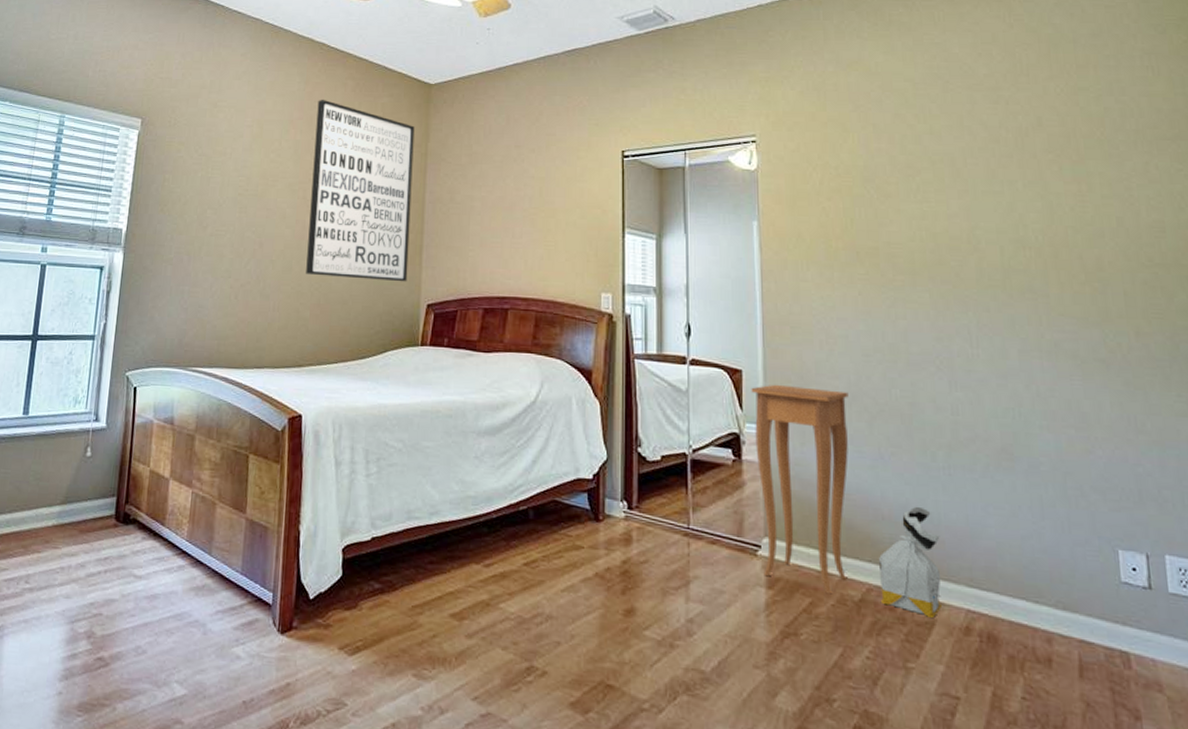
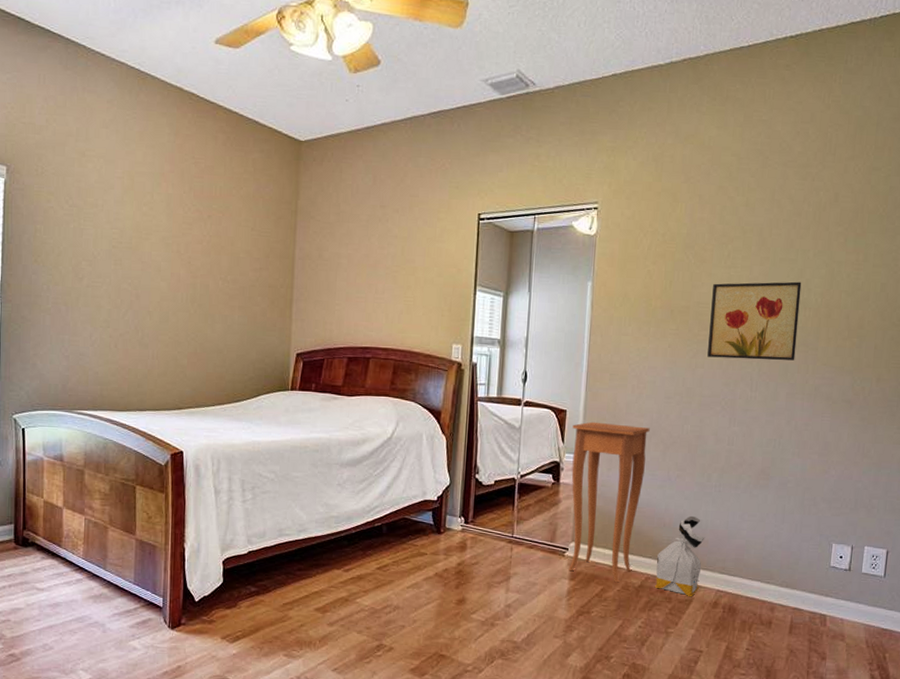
wall art: present [306,99,415,282] -> none [182,152,285,333]
wall art: none [904,217,1022,310] -> present [707,281,802,361]

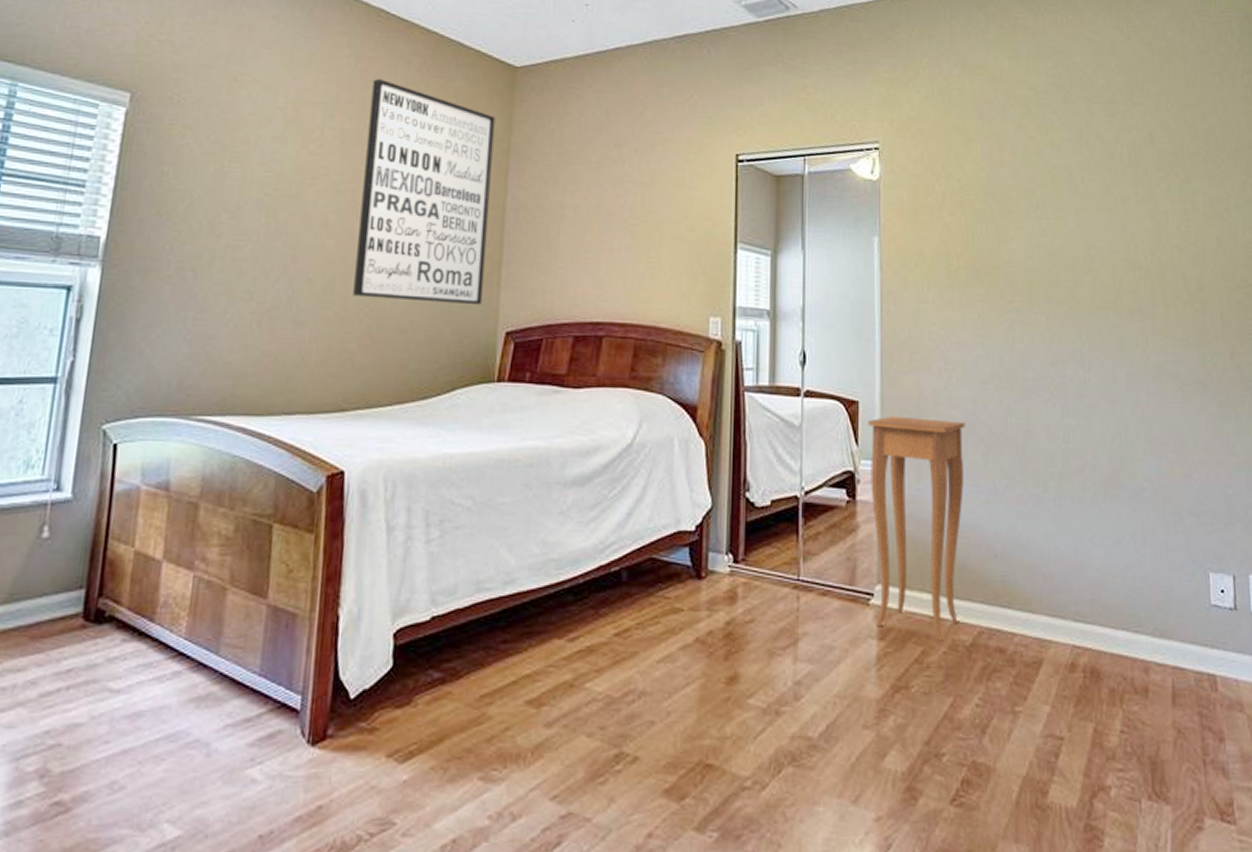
wall art: none [182,152,285,333] -> present [353,78,495,306]
bag: present [654,515,705,597] -> none [990,540,1050,658]
wall art: present [707,281,802,361] -> none [1023,235,1131,332]

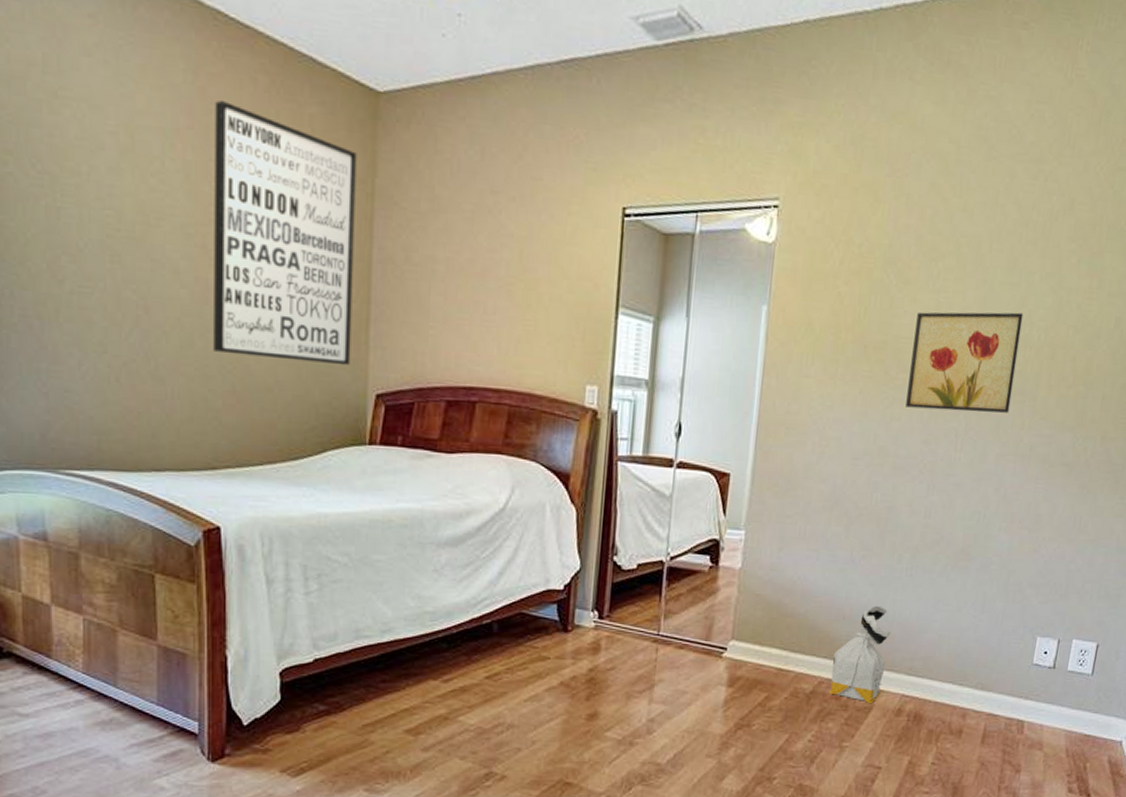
side table: present [868,416,965,641] -> none [726,488,832,689]
bag: none [990,540,1050,658] -> present [828,605,892,704]
wall art: none [1023,235,1131,332] -> present [905,312,1024,413]

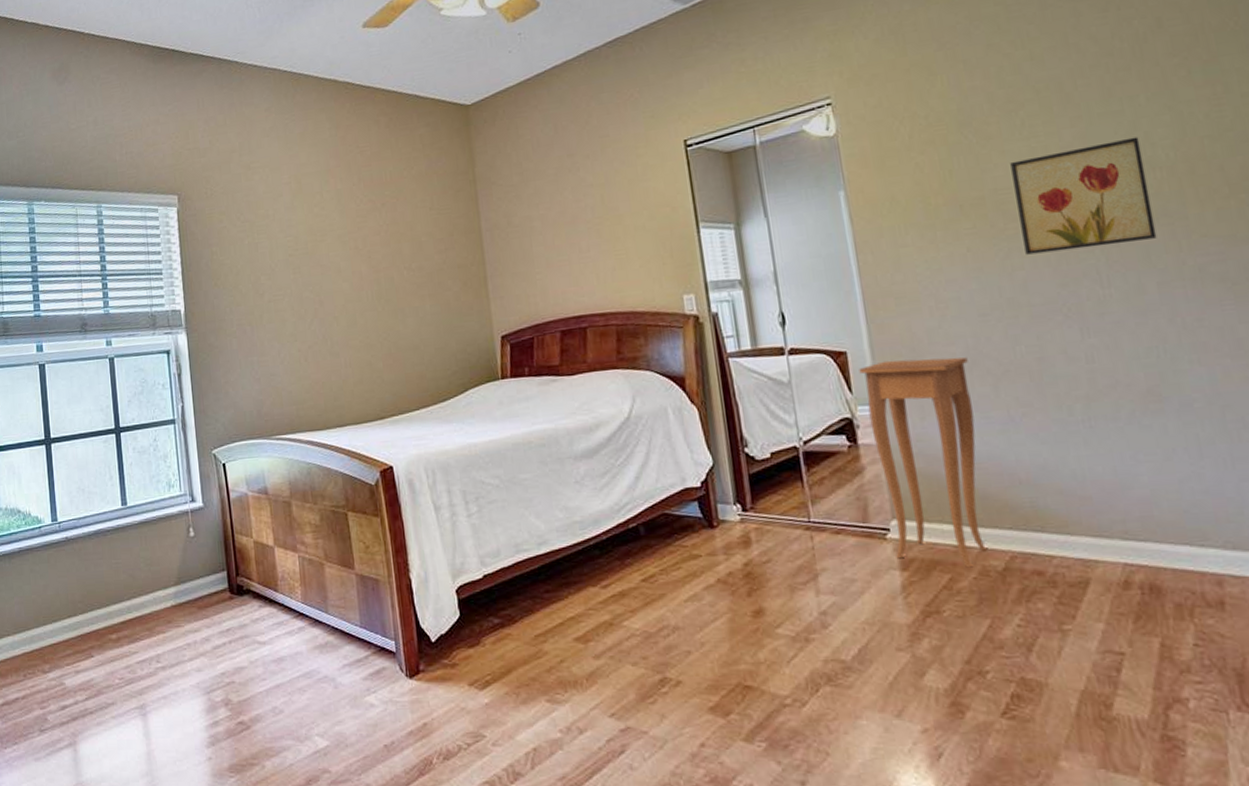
wall art: present [214,99,357,366] -> none [352,141,477,326]
side table: none [726,488,832,689] -> present [859,357,987,568]
bag: present [828,605,892,704] -> none [1020,464,1095,578]

